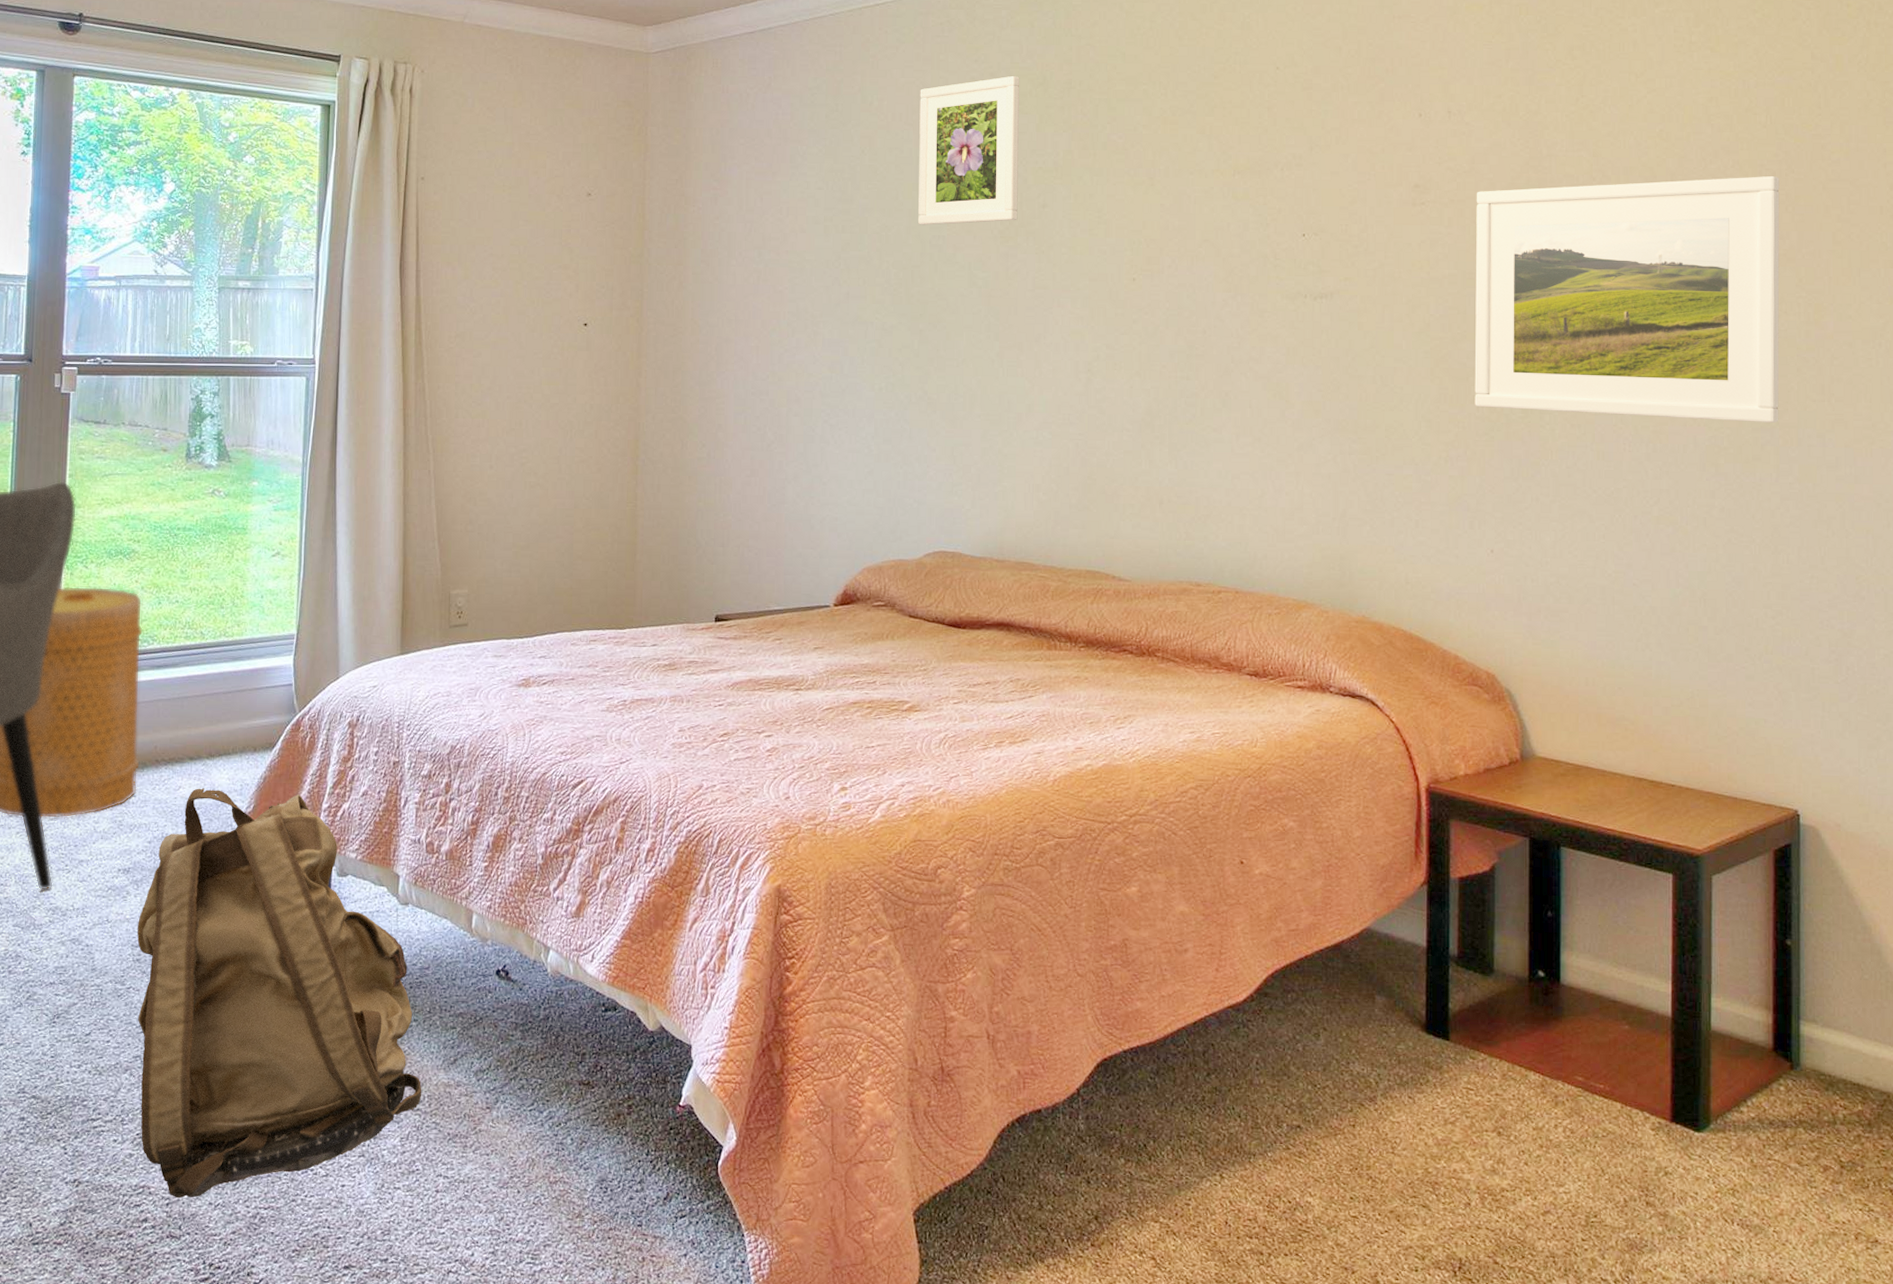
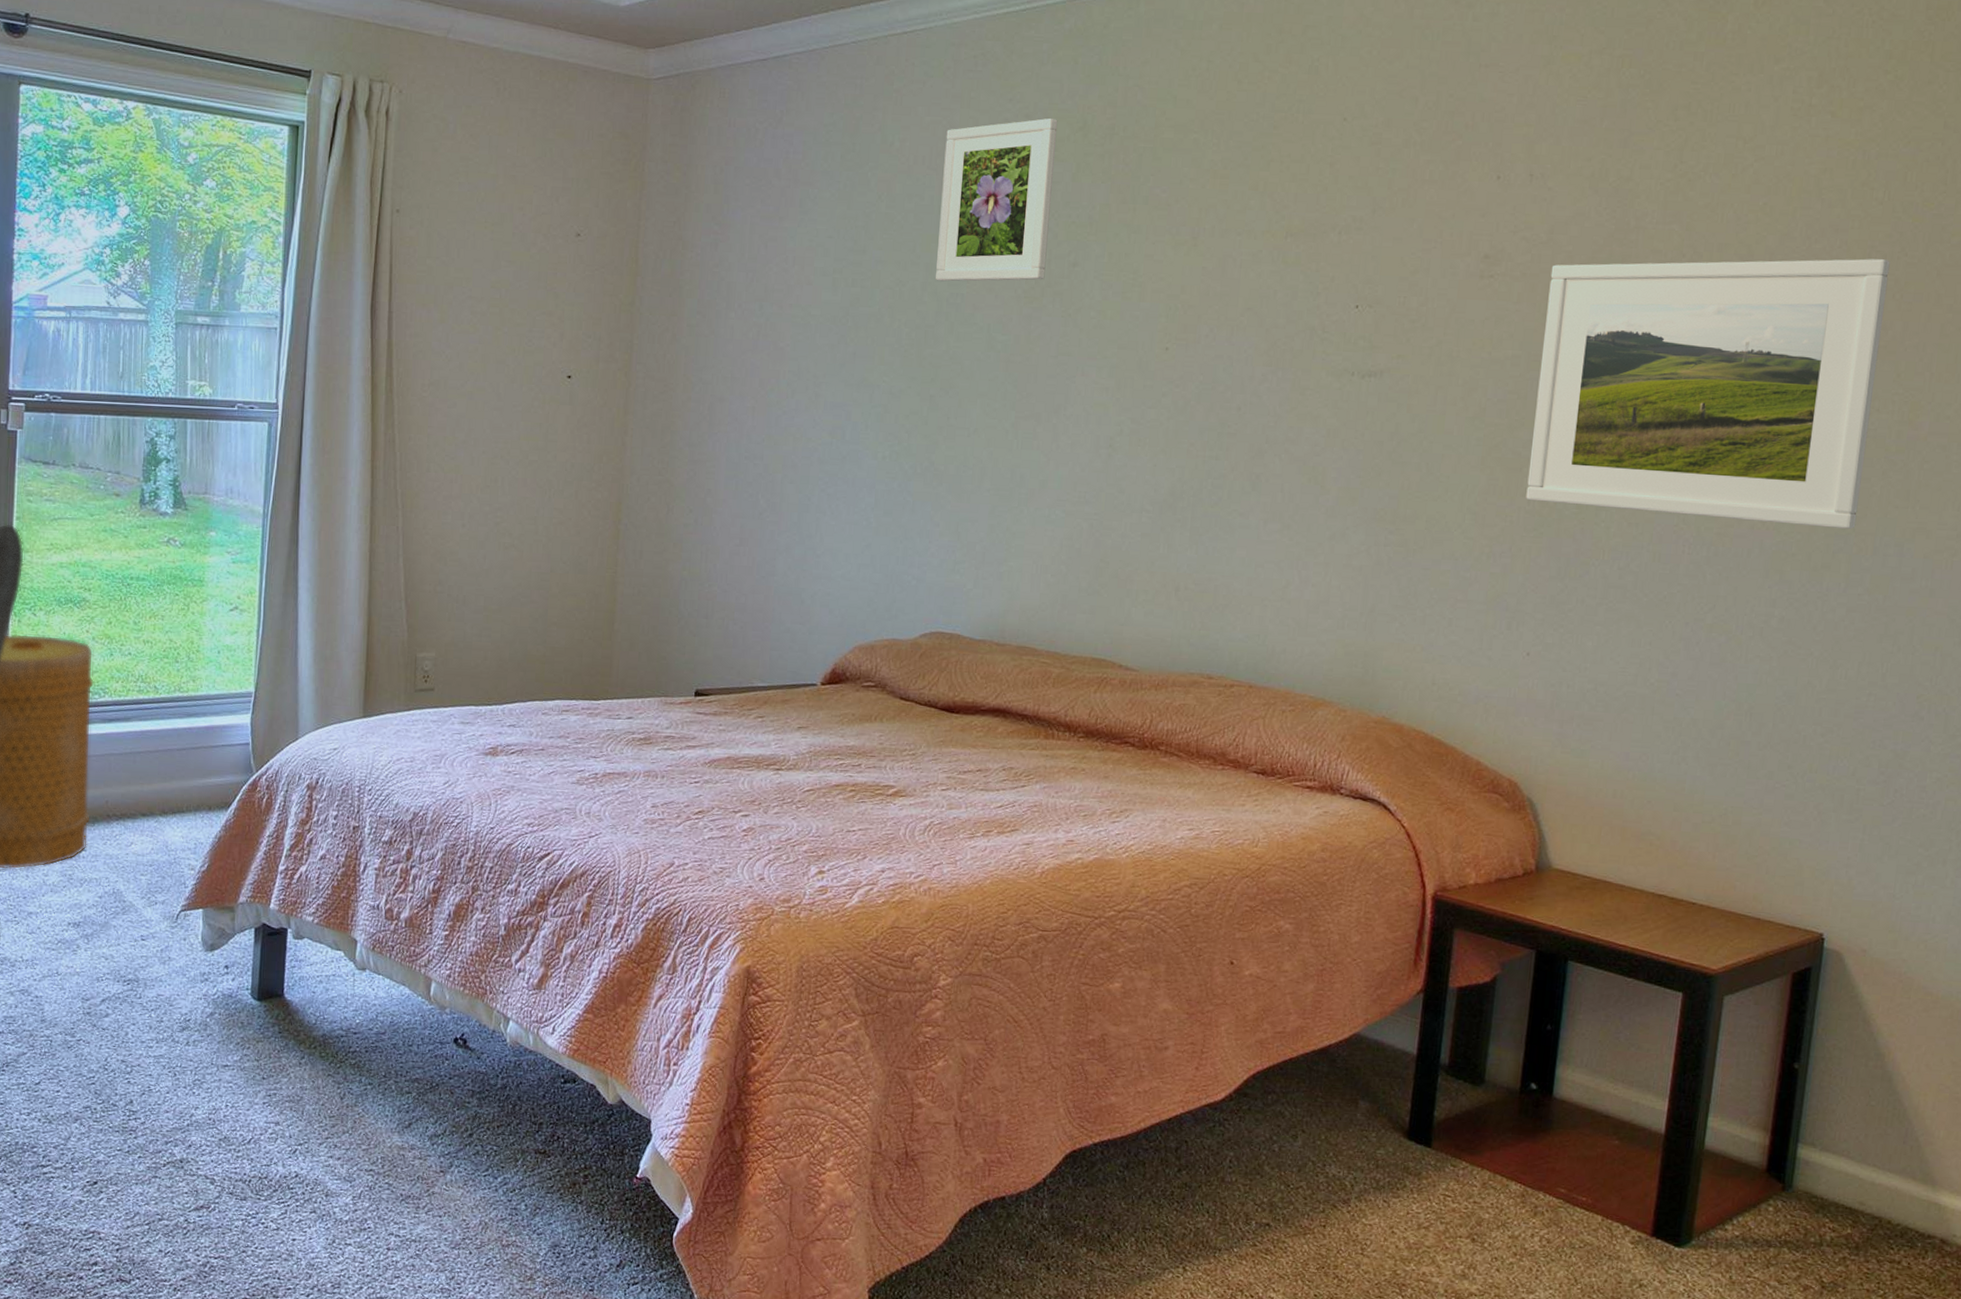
backpack: present [137,788,422,1198] -> none [88,845,376,1245]

